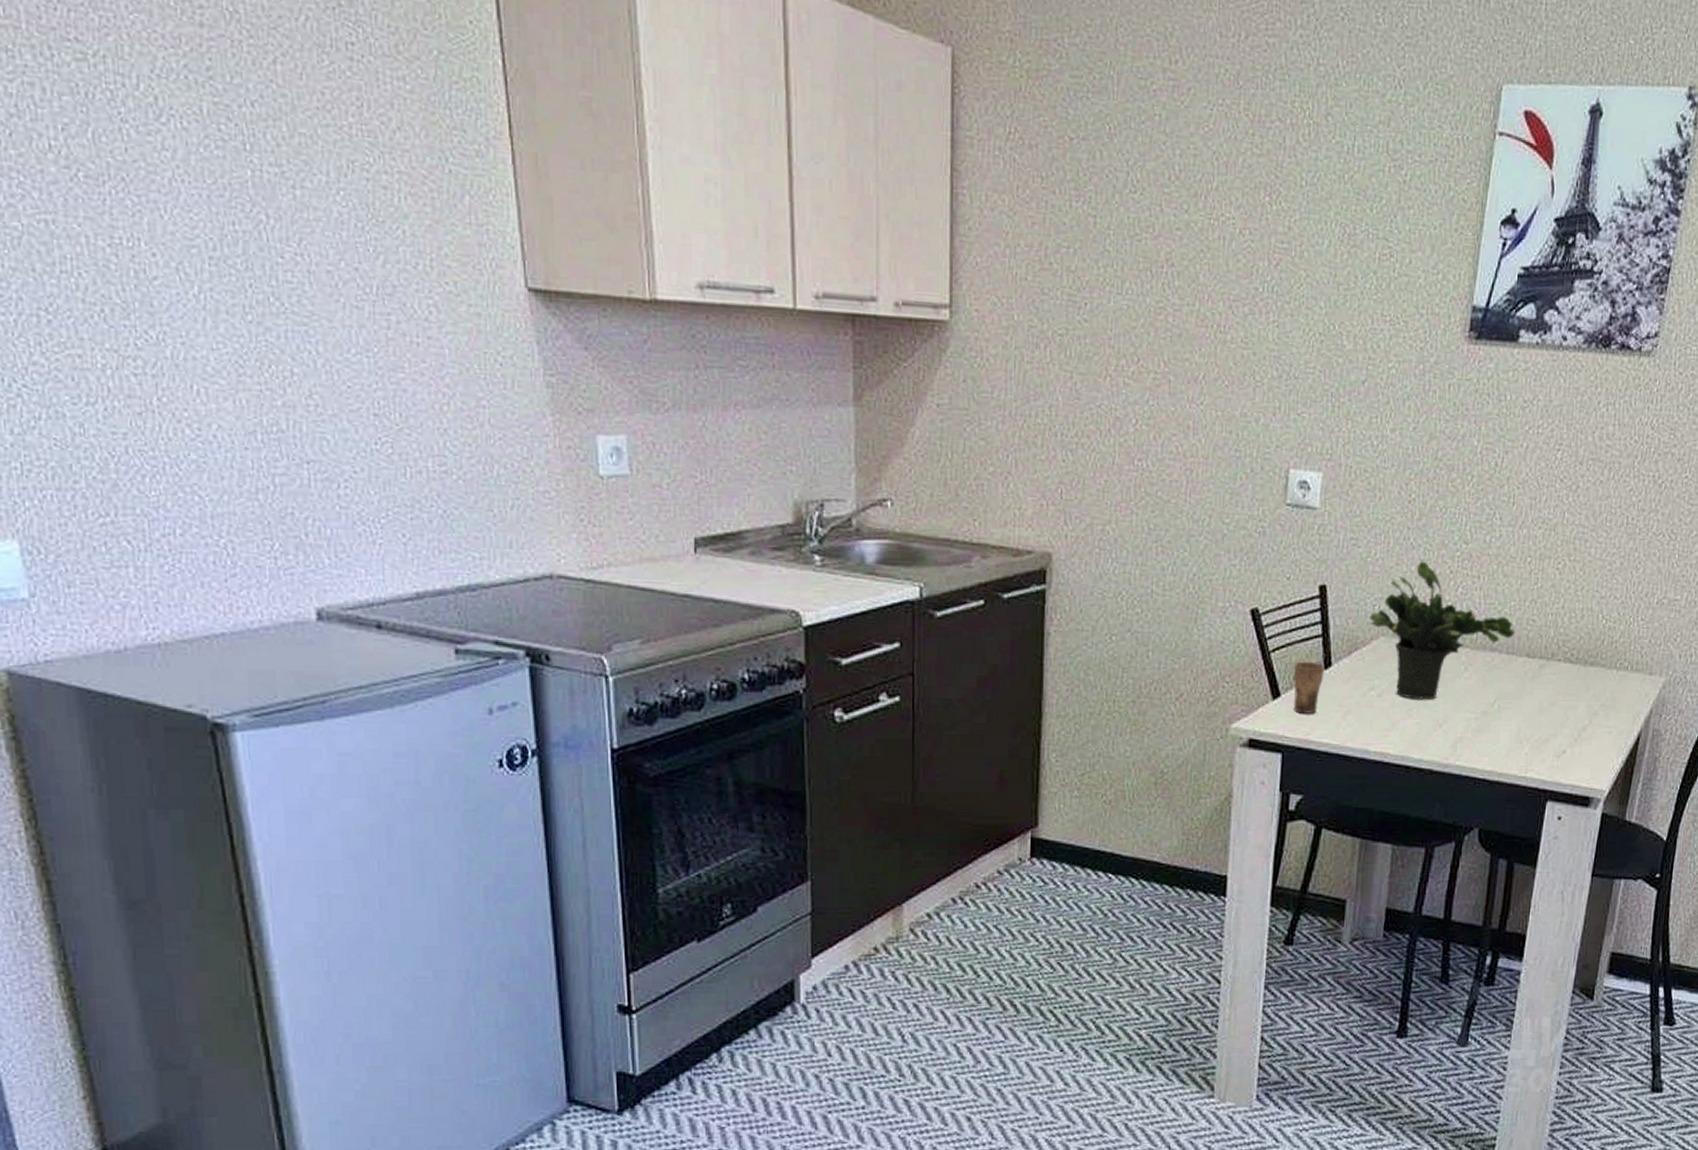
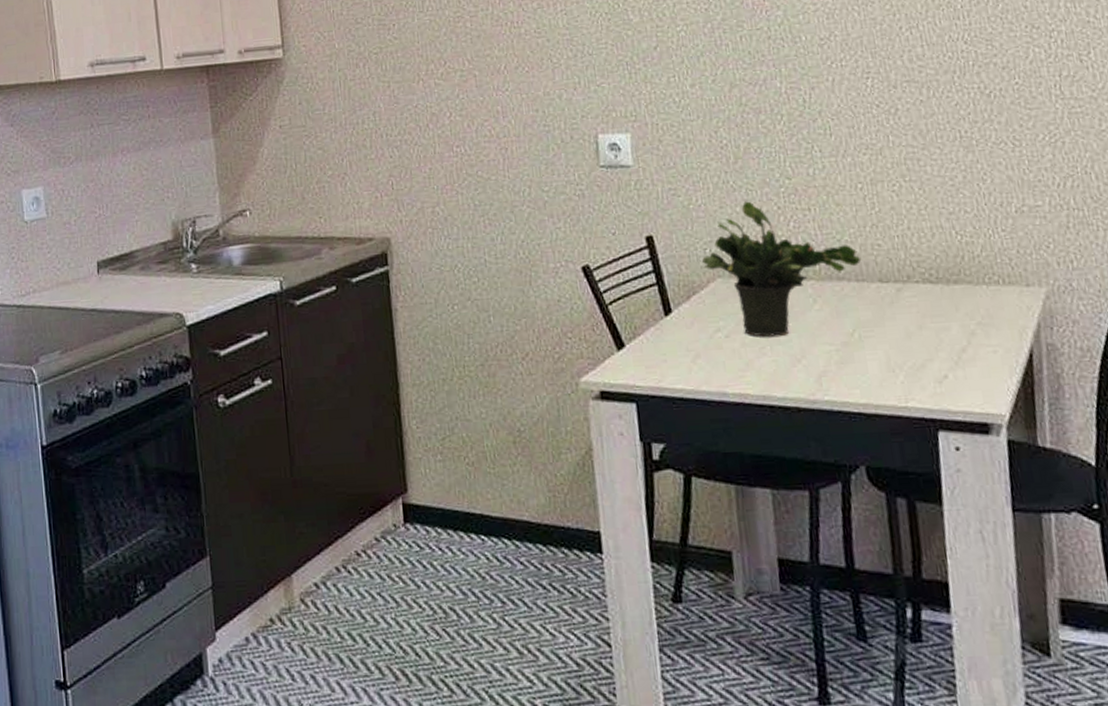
cup: present [1294,653,1325,714] -> none [634,300,666,362]

